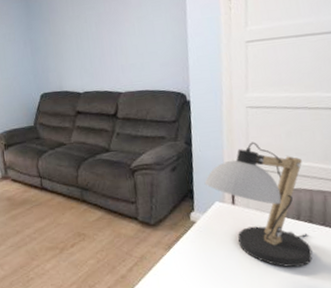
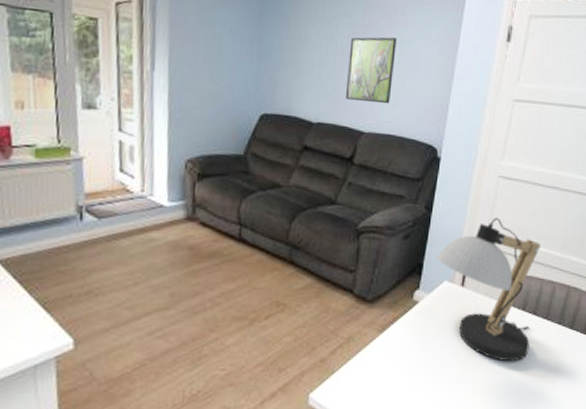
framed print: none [97,16,138,70] -> present [345,37,397,104]

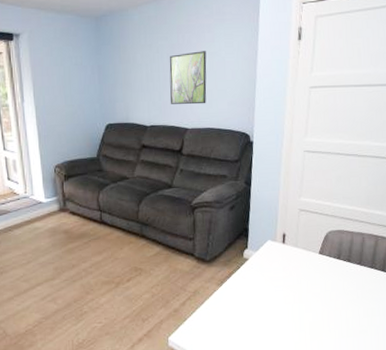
desk lamp: present [436,217,541,362] -> none [259,185,347,302]

